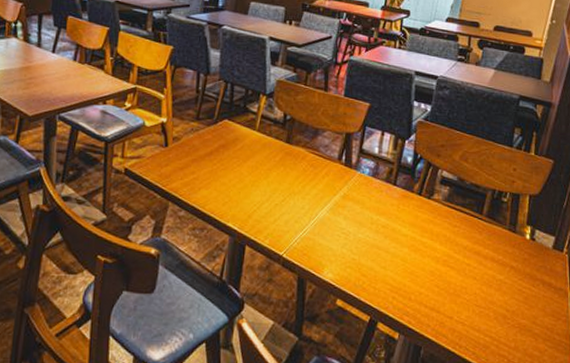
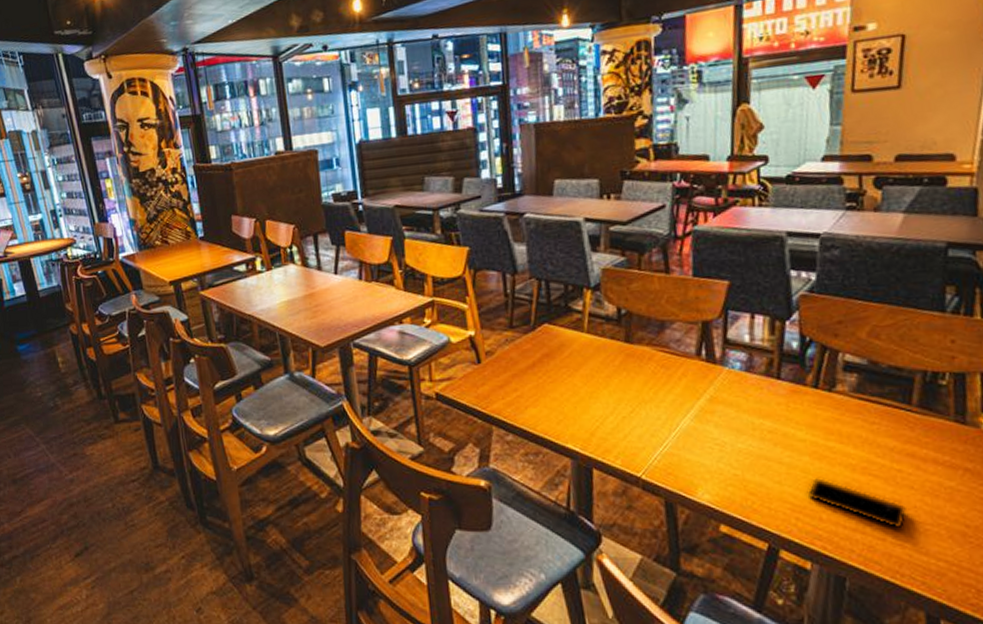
smartphone: none [403,266,469,310] -> present [806,478,907,529]

